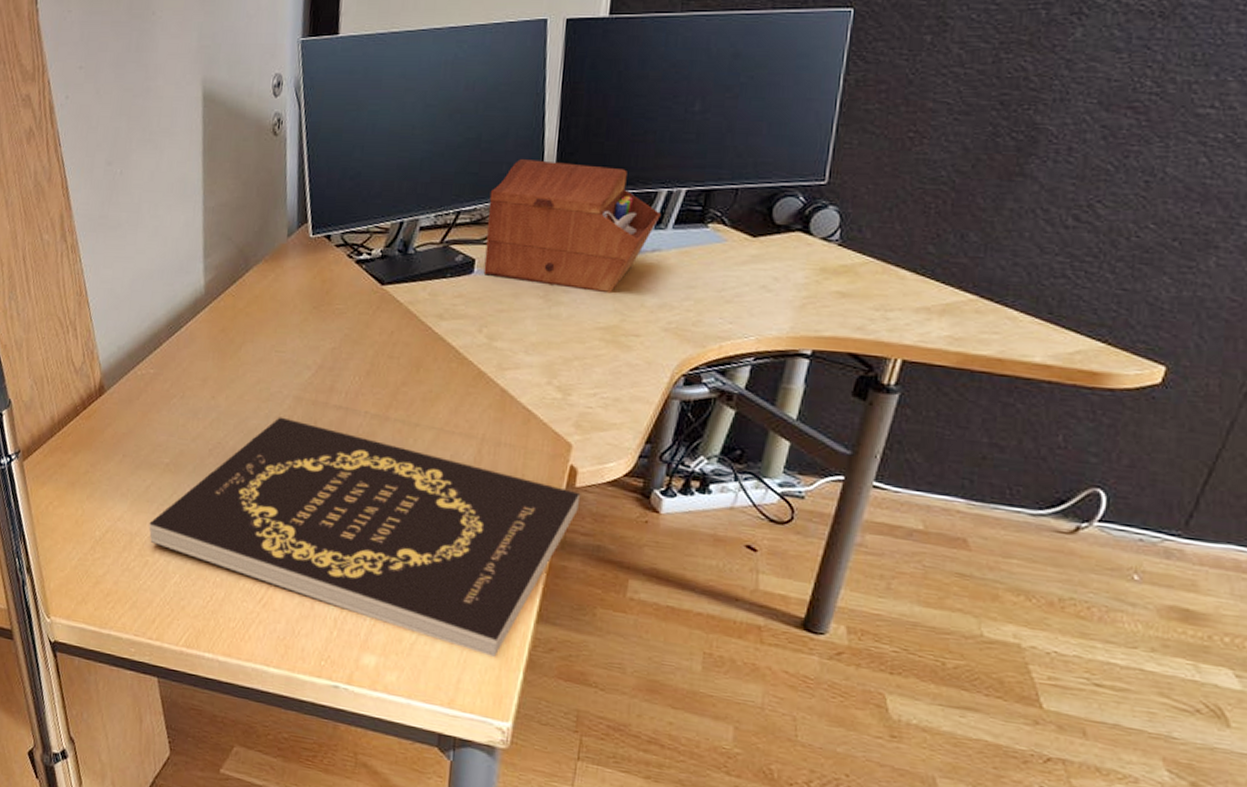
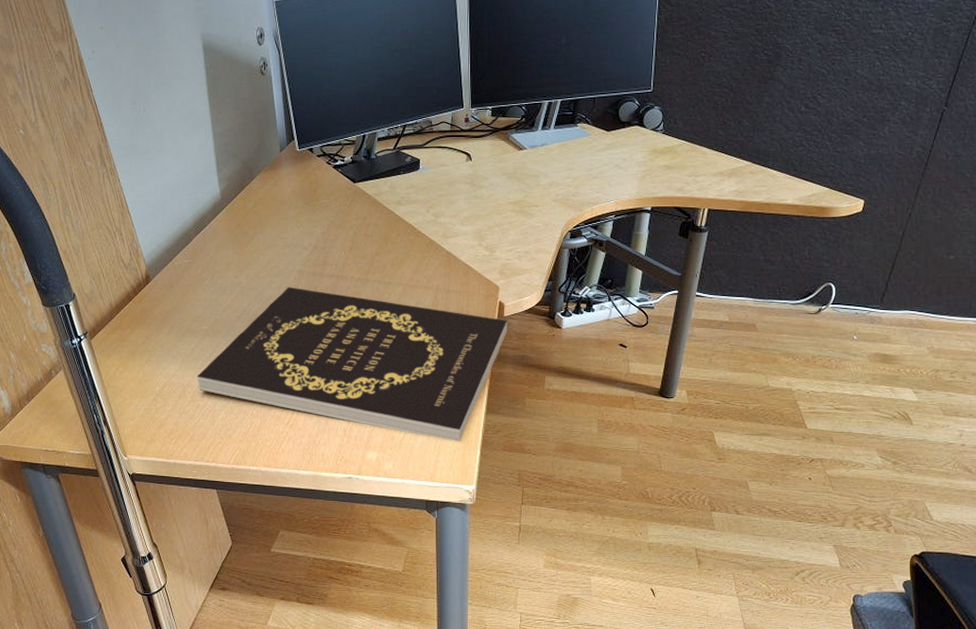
sewing box: present [483,159,661,294] -> none [426,84,545,178]

